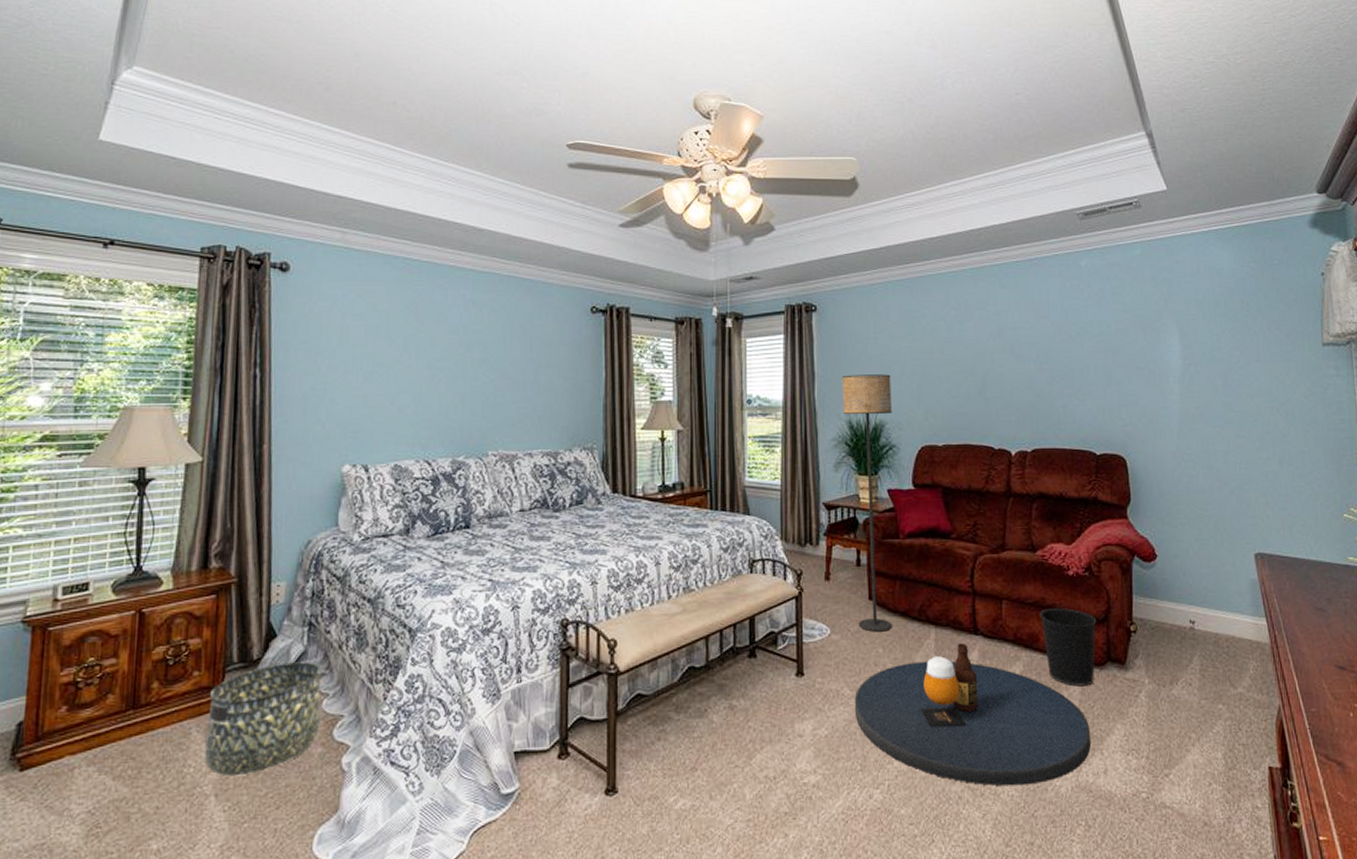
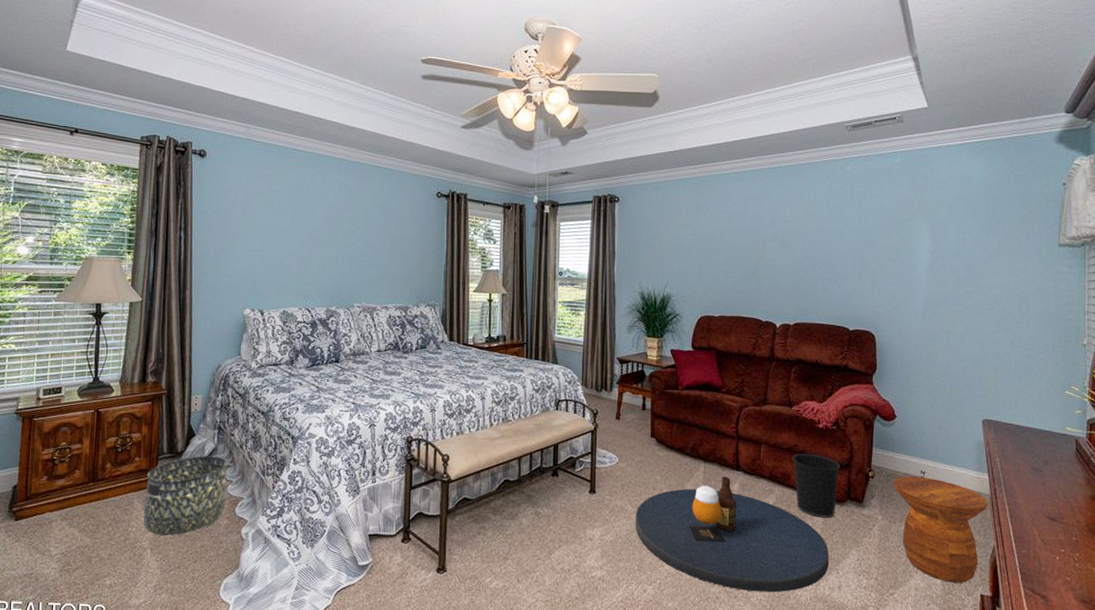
floor lamp: present [841,374,892,632] -> none [637,255,678,463]
side table: none [1158,627,1269,755] -> present [893,476,988,583]

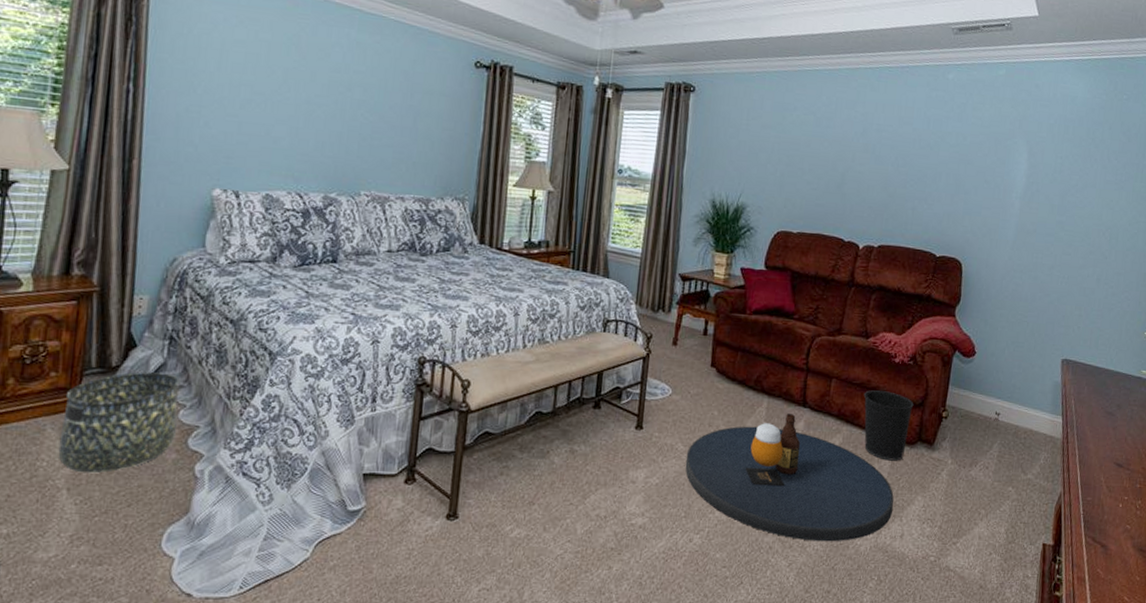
side table: present [893,476,988,583] -> none [966,417,1059,531]

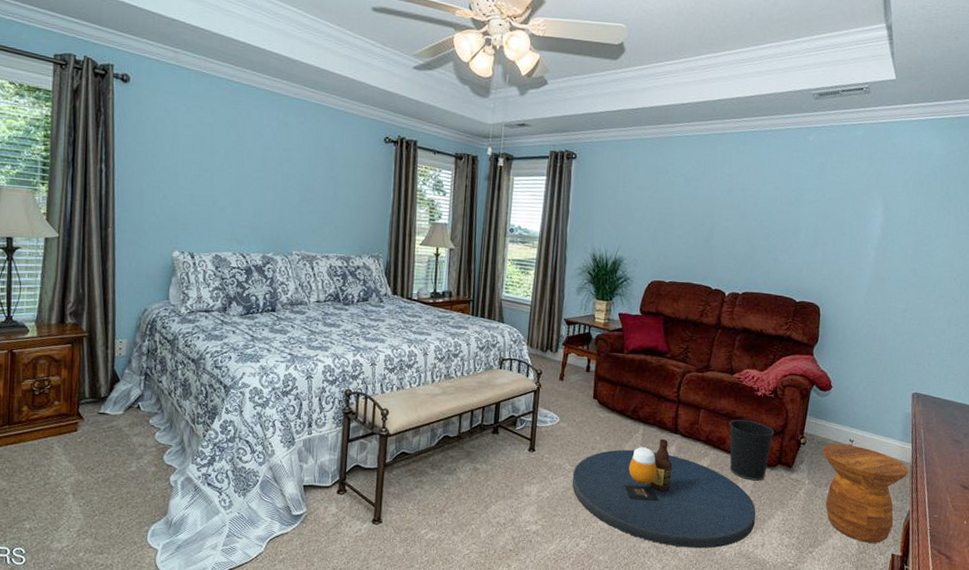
basket: present [58,372,179,474] -> none [64,401,155,482]
side table: none [966,417,1059,531] -> present [822,444,909,543]

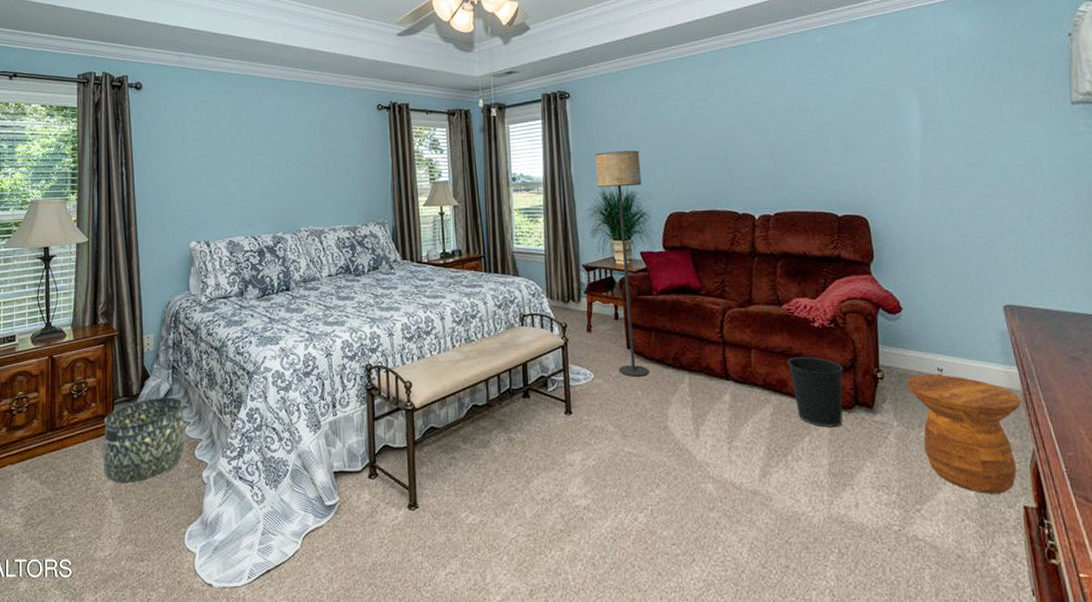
basket: none [64,401,155,482] -> present [103,397,185,484]
round table: present [571,439,756,549] -> none [617,388,841,515]
floor lamp: none [582,216,633,424] -> present [594,150,649,377]

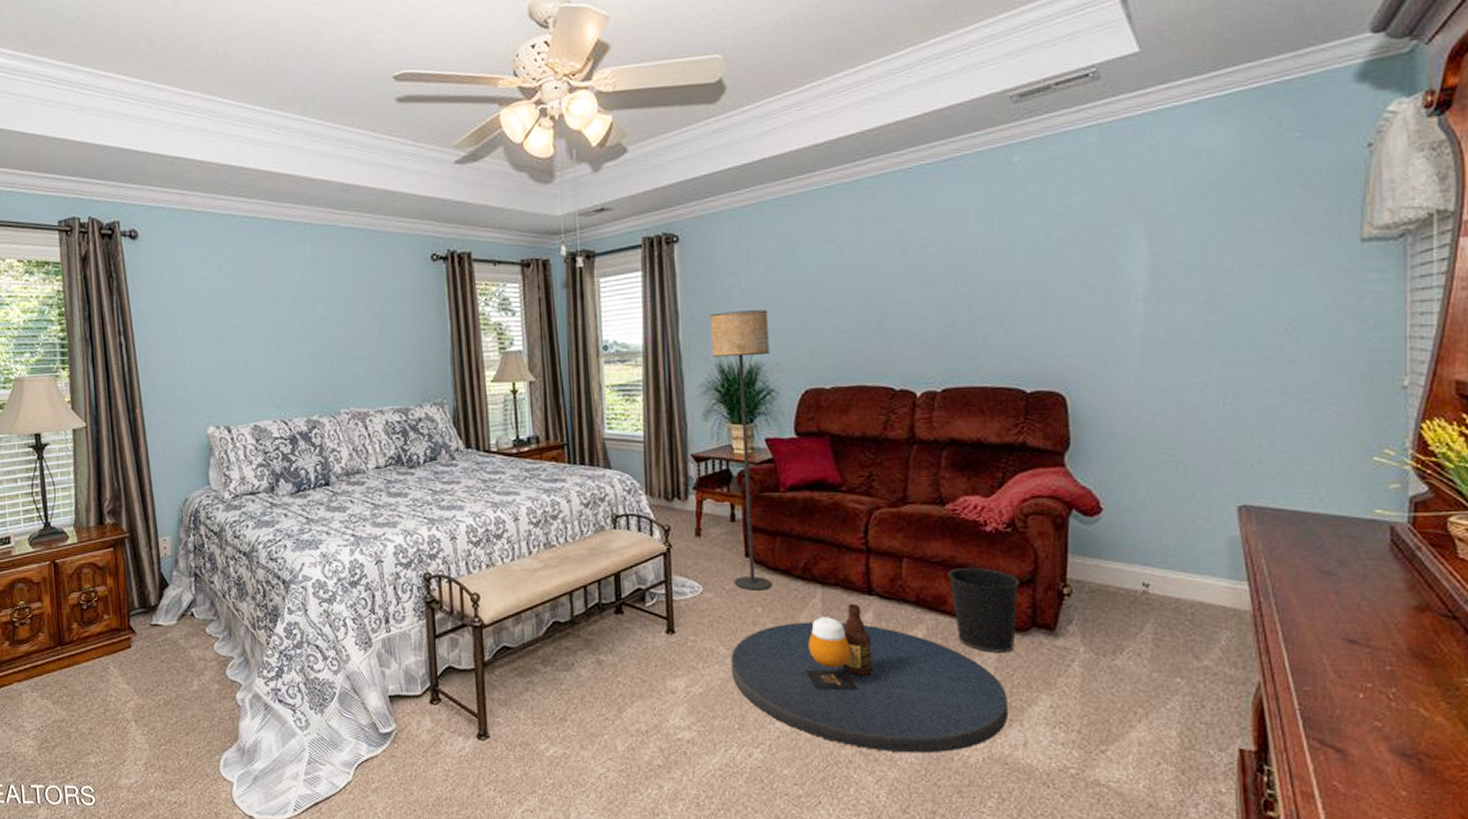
basket: present [103,397,185,484] -> none [119,608,215,706]
round table: none [617,388,841,515] -> present [730,604,1008,753]
side table: present [906,375,1022,494] -> none [1100,591,1249,734]

